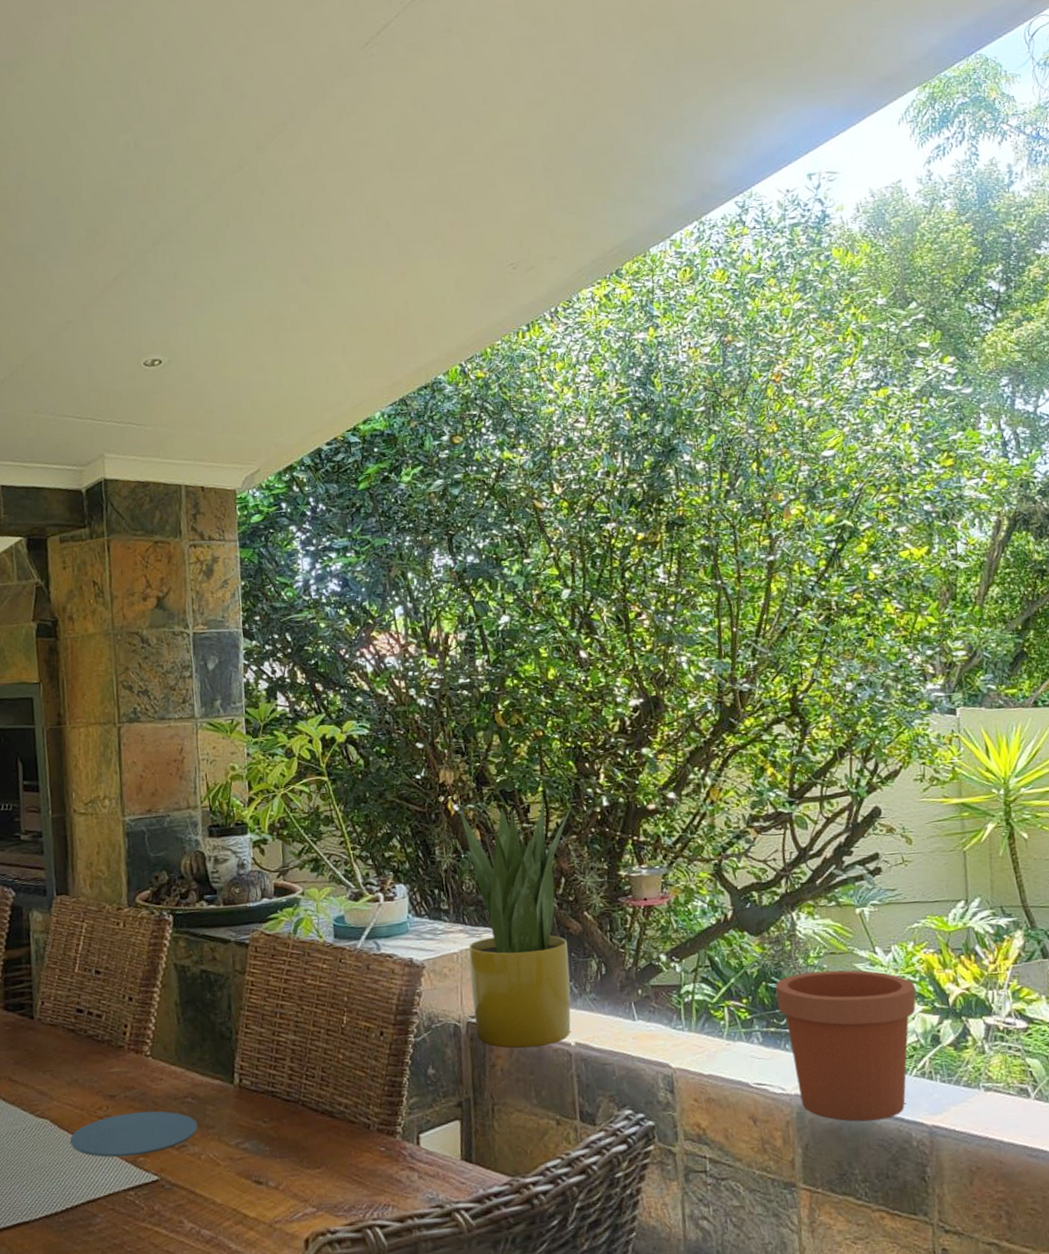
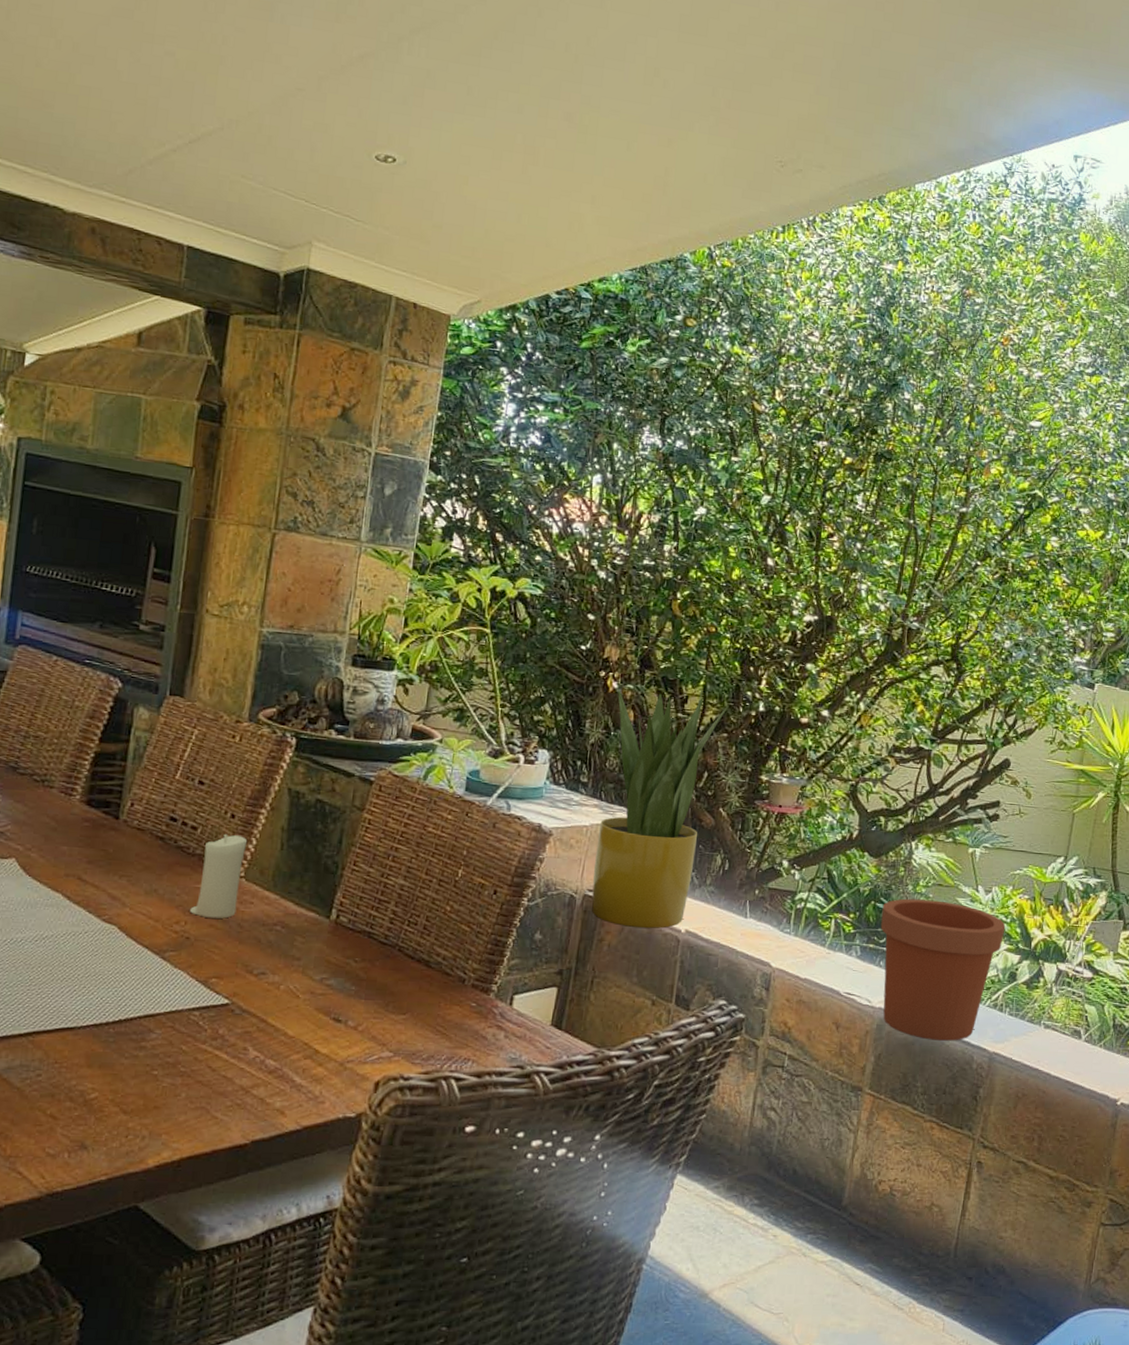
plate: present [69,1111,198,1158] -> none [136,932,283,977]
candle: none [109,1016,150,1100] -> present [190,833,248,919]

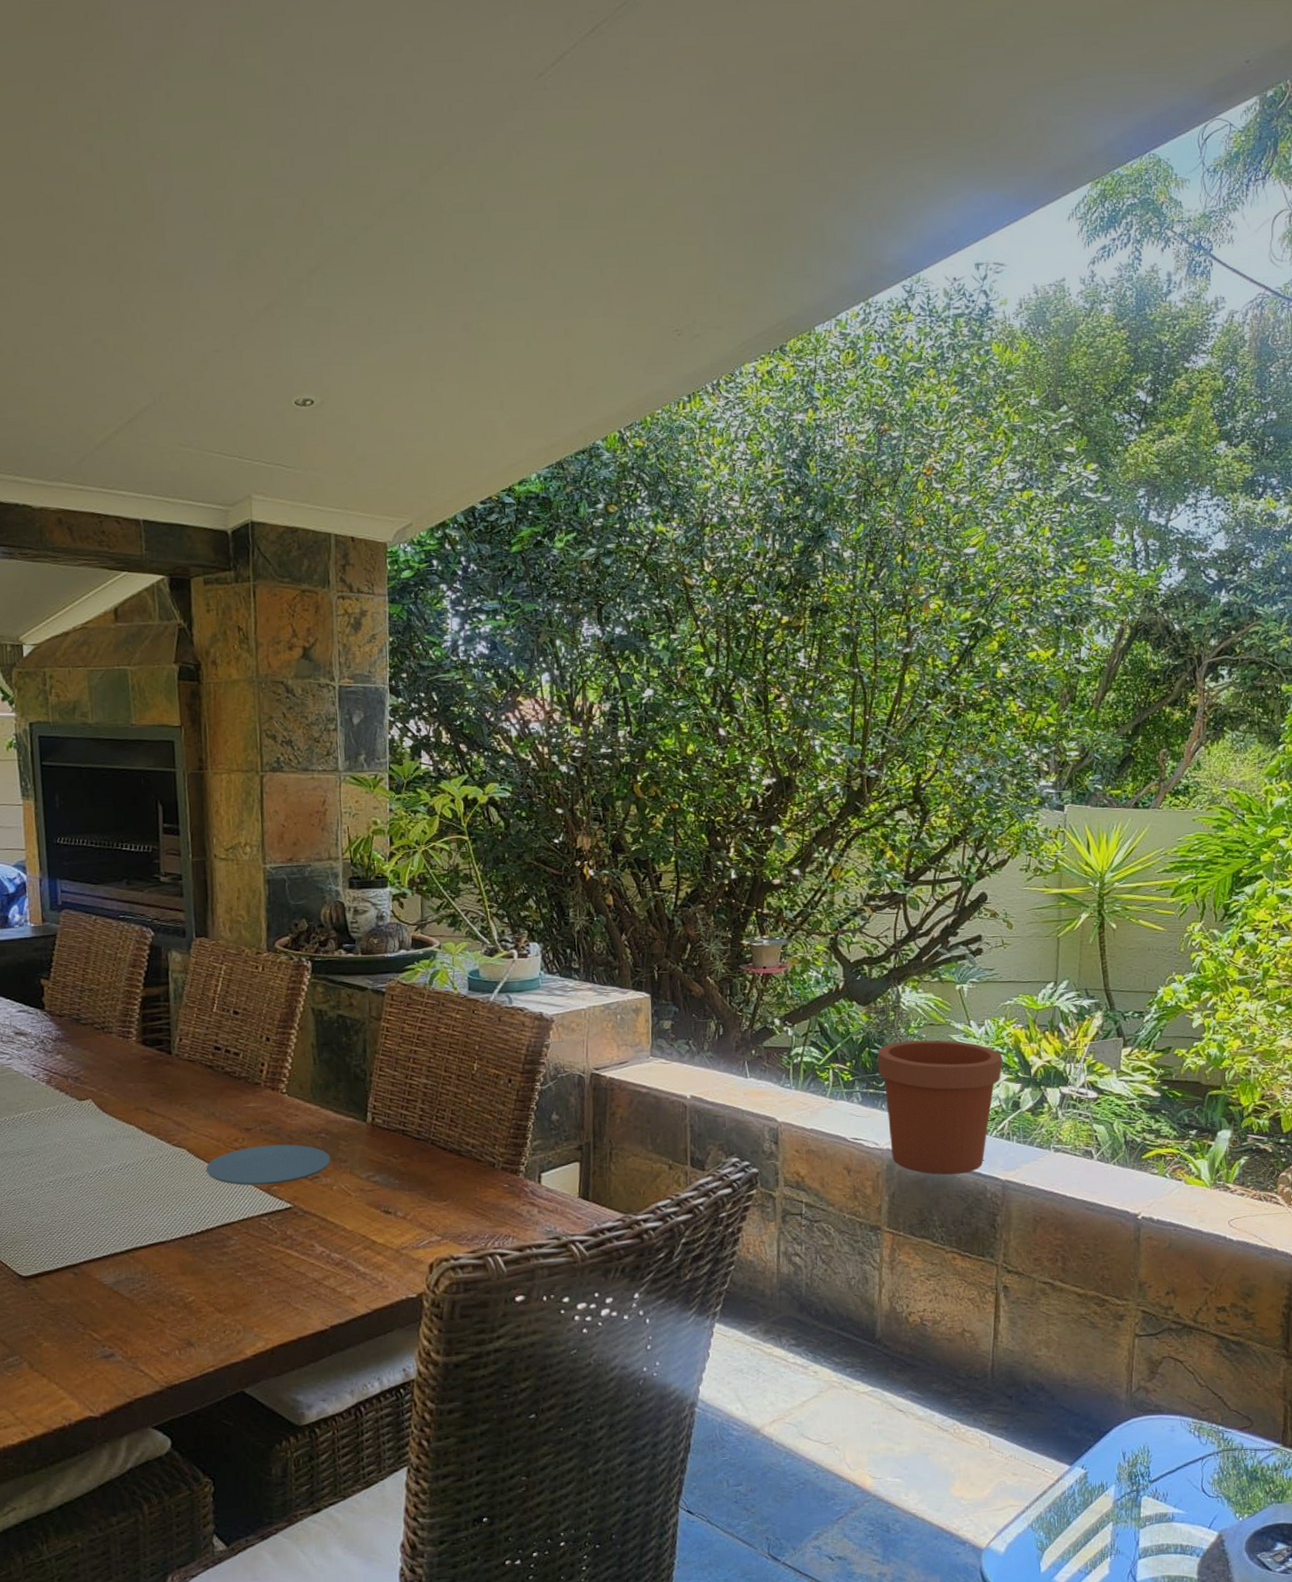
plate: none [136,932,283,977] -> present [205,1144,331,1186]
candle: present [190,833,248,919] -> none [245,1056,285,1134]
planter: present [591,688,729,929] -> none [595,866,702,1100]

